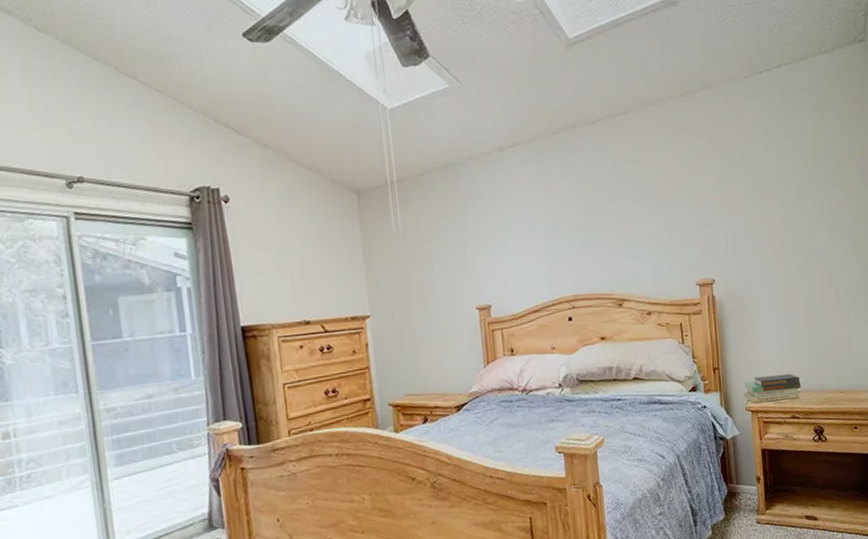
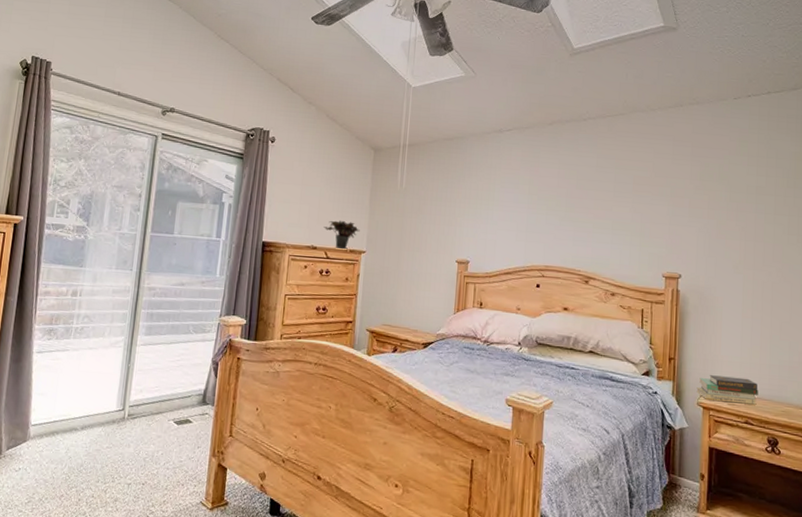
potted plant: none [313,284,359,319] -> present [323,220,360,250]

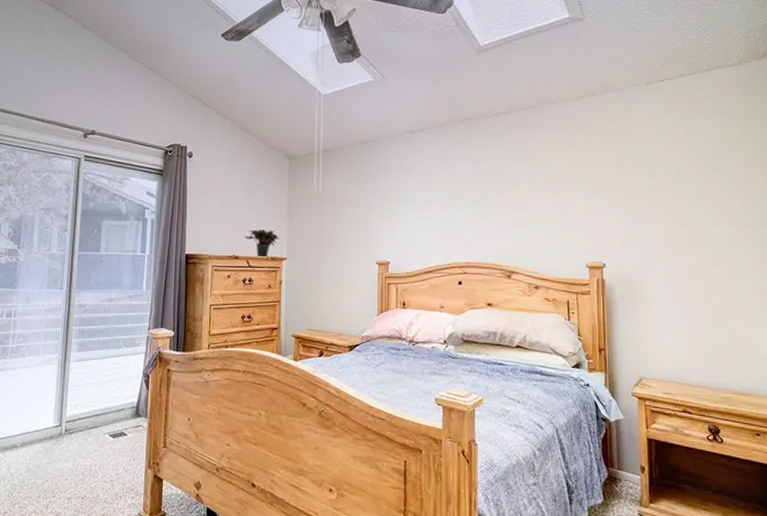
books: present [696,375,758,405] -> none [630,364,695,393]

